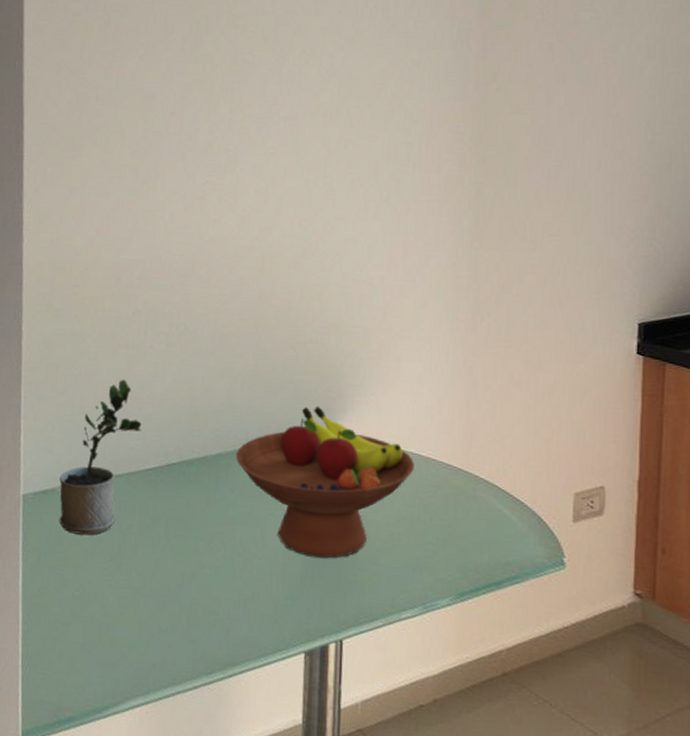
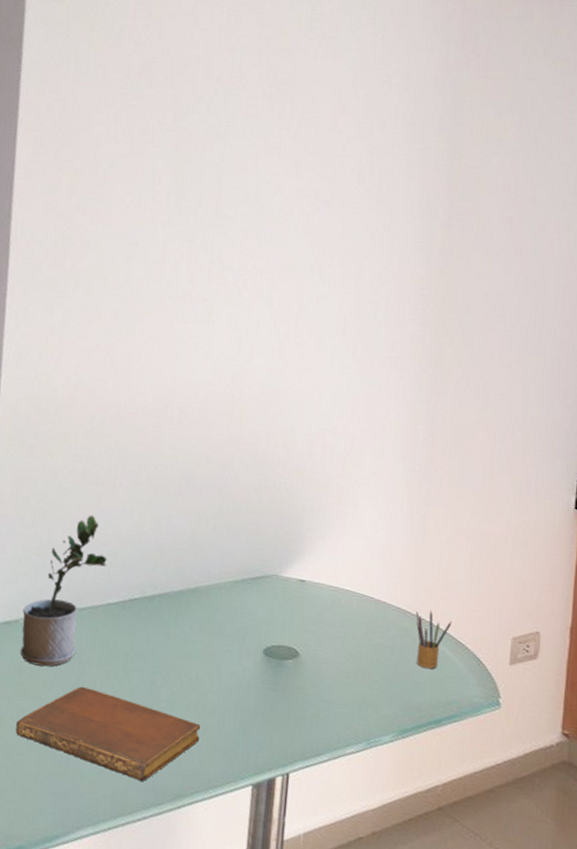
notebook: none [59,554,248,650] -> present [15,686,200,781]
fruit bowl: present [235,405,415,558] -> none [196,547,366,694]
pencil box: none [469,467,509,529] -> present [416,610,453,669]

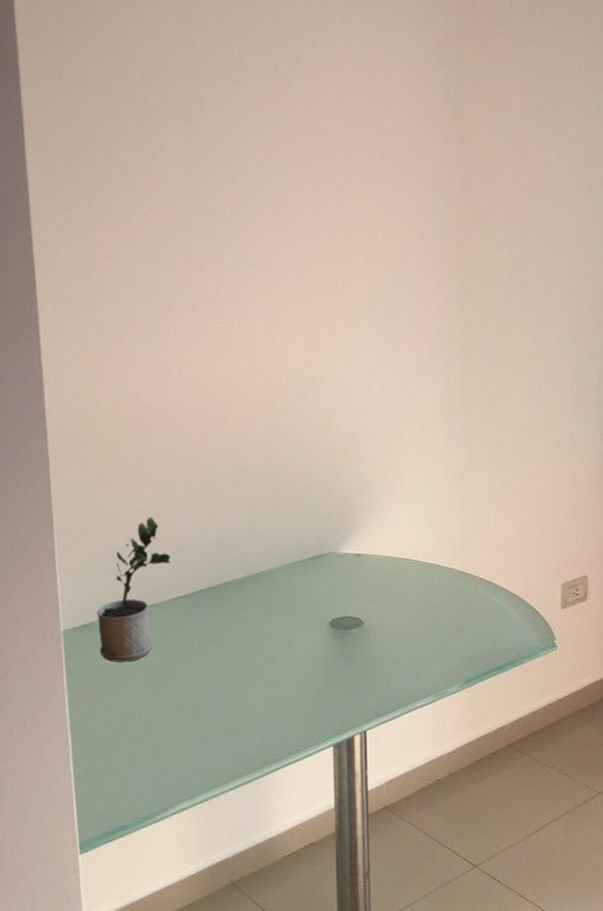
notebook: present [15,686,200,781] -> none [105,676,279,754]
pencil box: present [416,610,453,669] -> none [469,568,505,622]

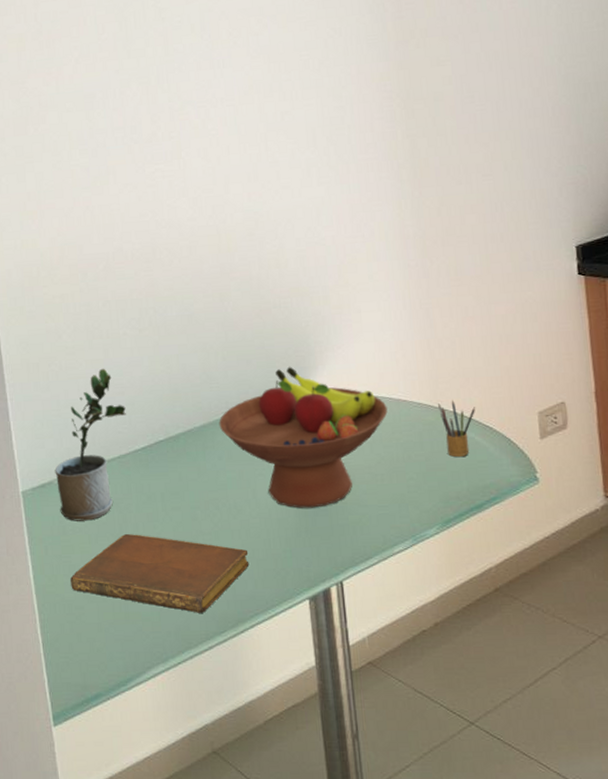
notebook: none [105,676,279,754] -> present [70,533,249,613]
fruit bowl: none [260,526,421,661] -> present [219,366,388,508]
pencil box: none [469,568,505,622] -> present [438,400,476,458]

